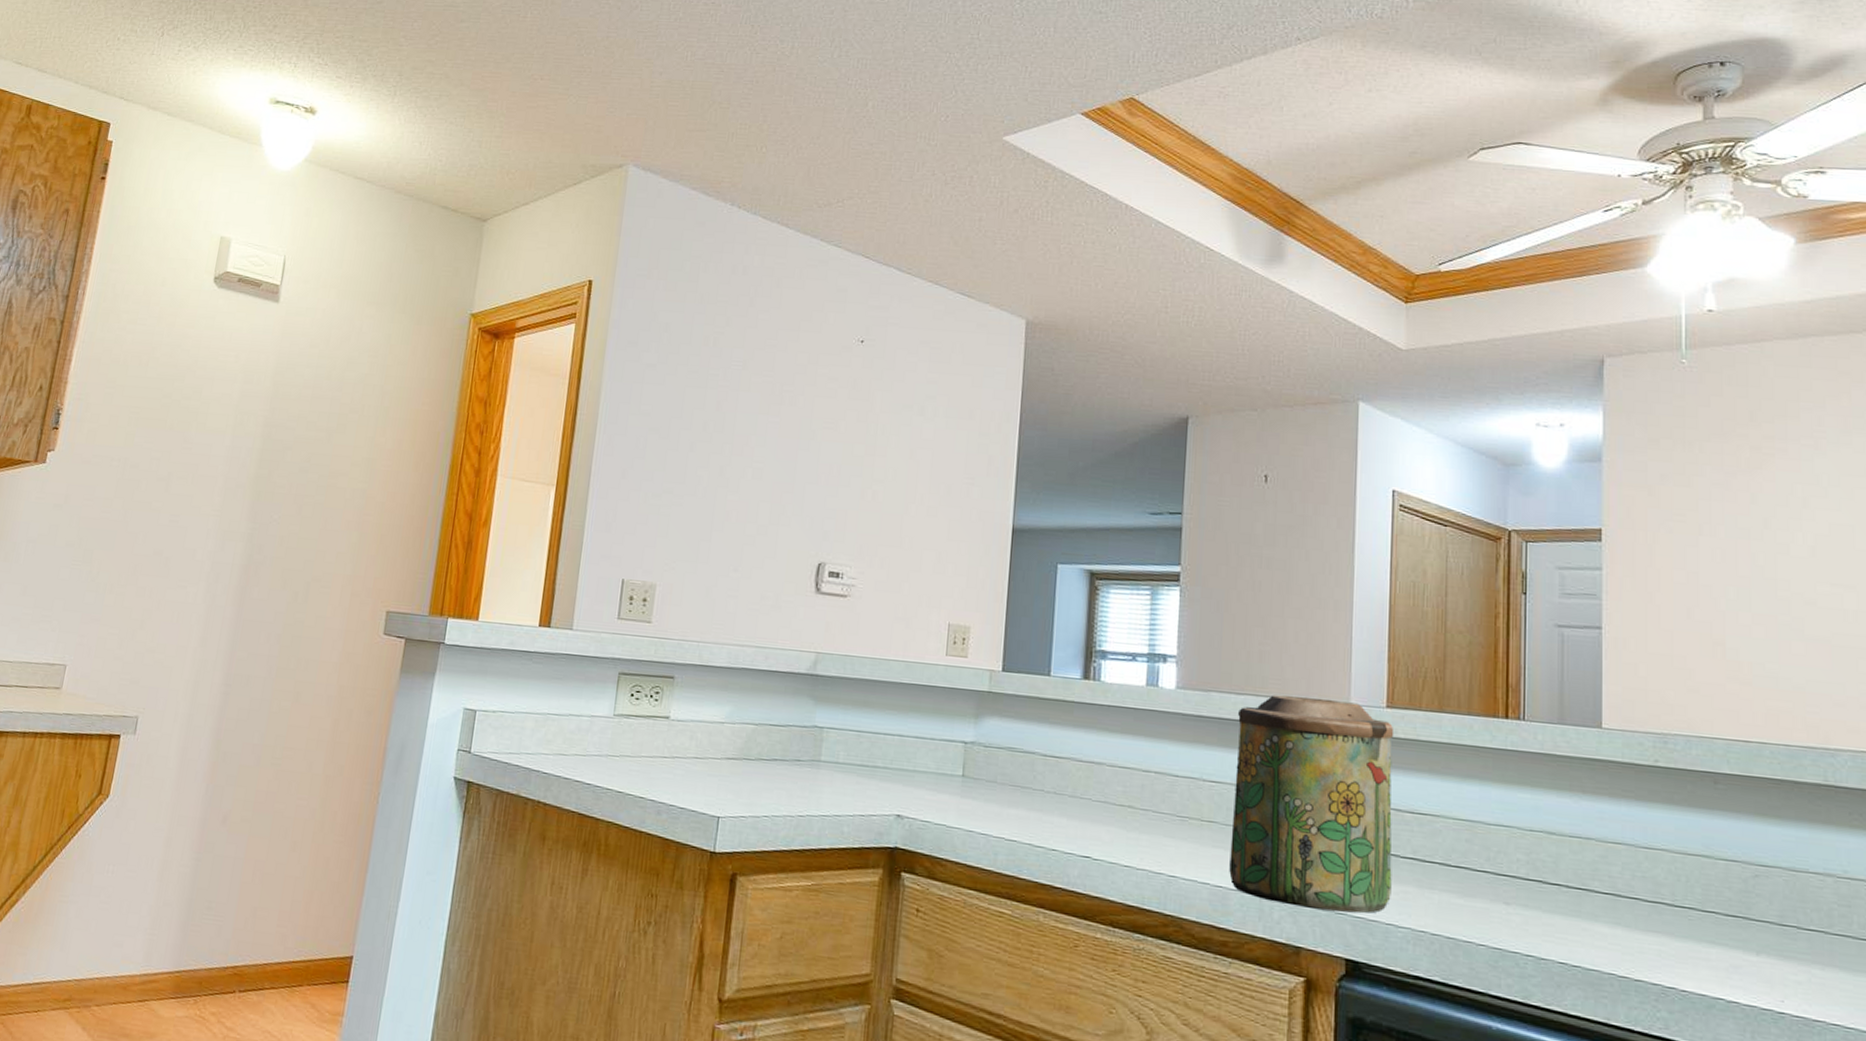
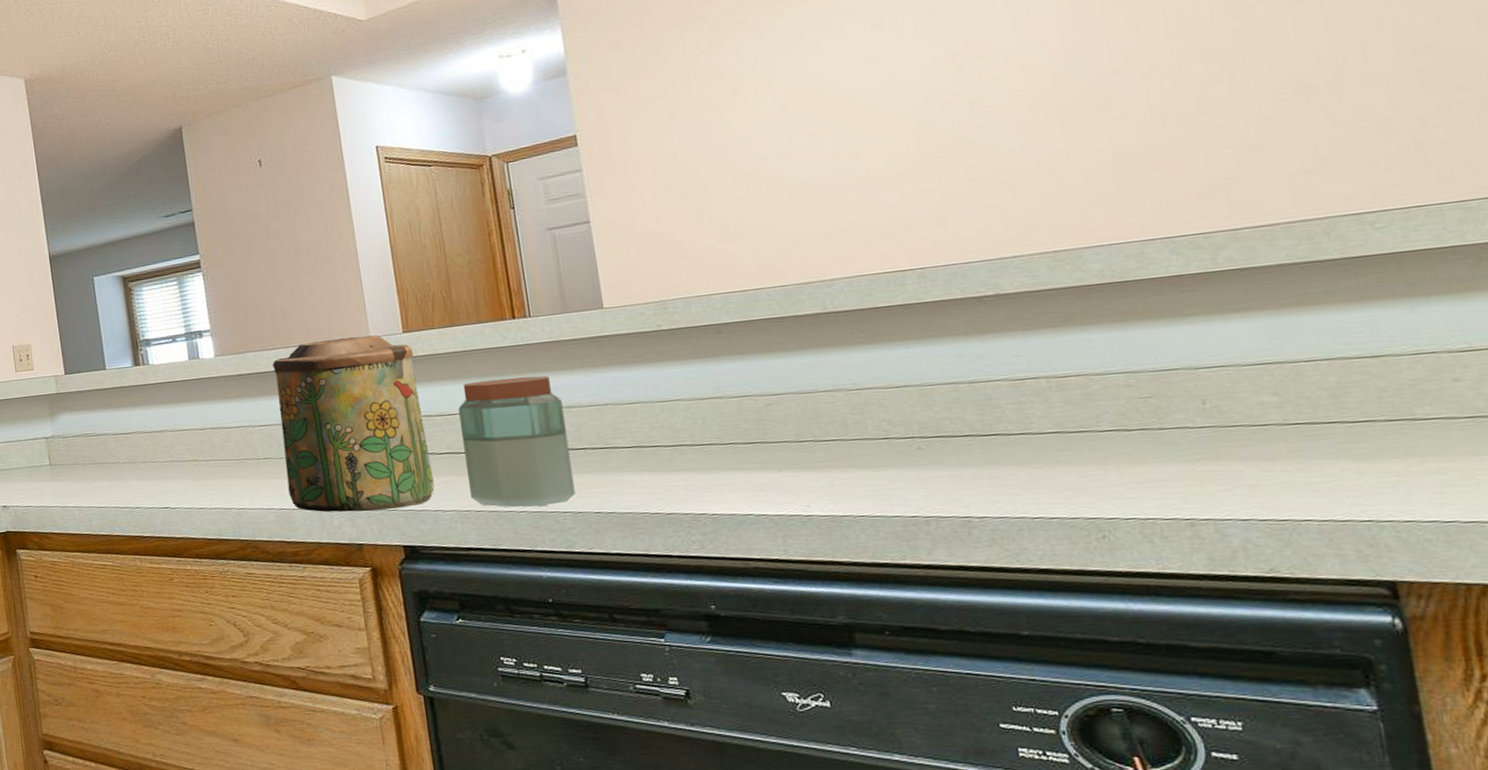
peanut butter: none [1429,781,1543,944] -> present [458,375,576,508]

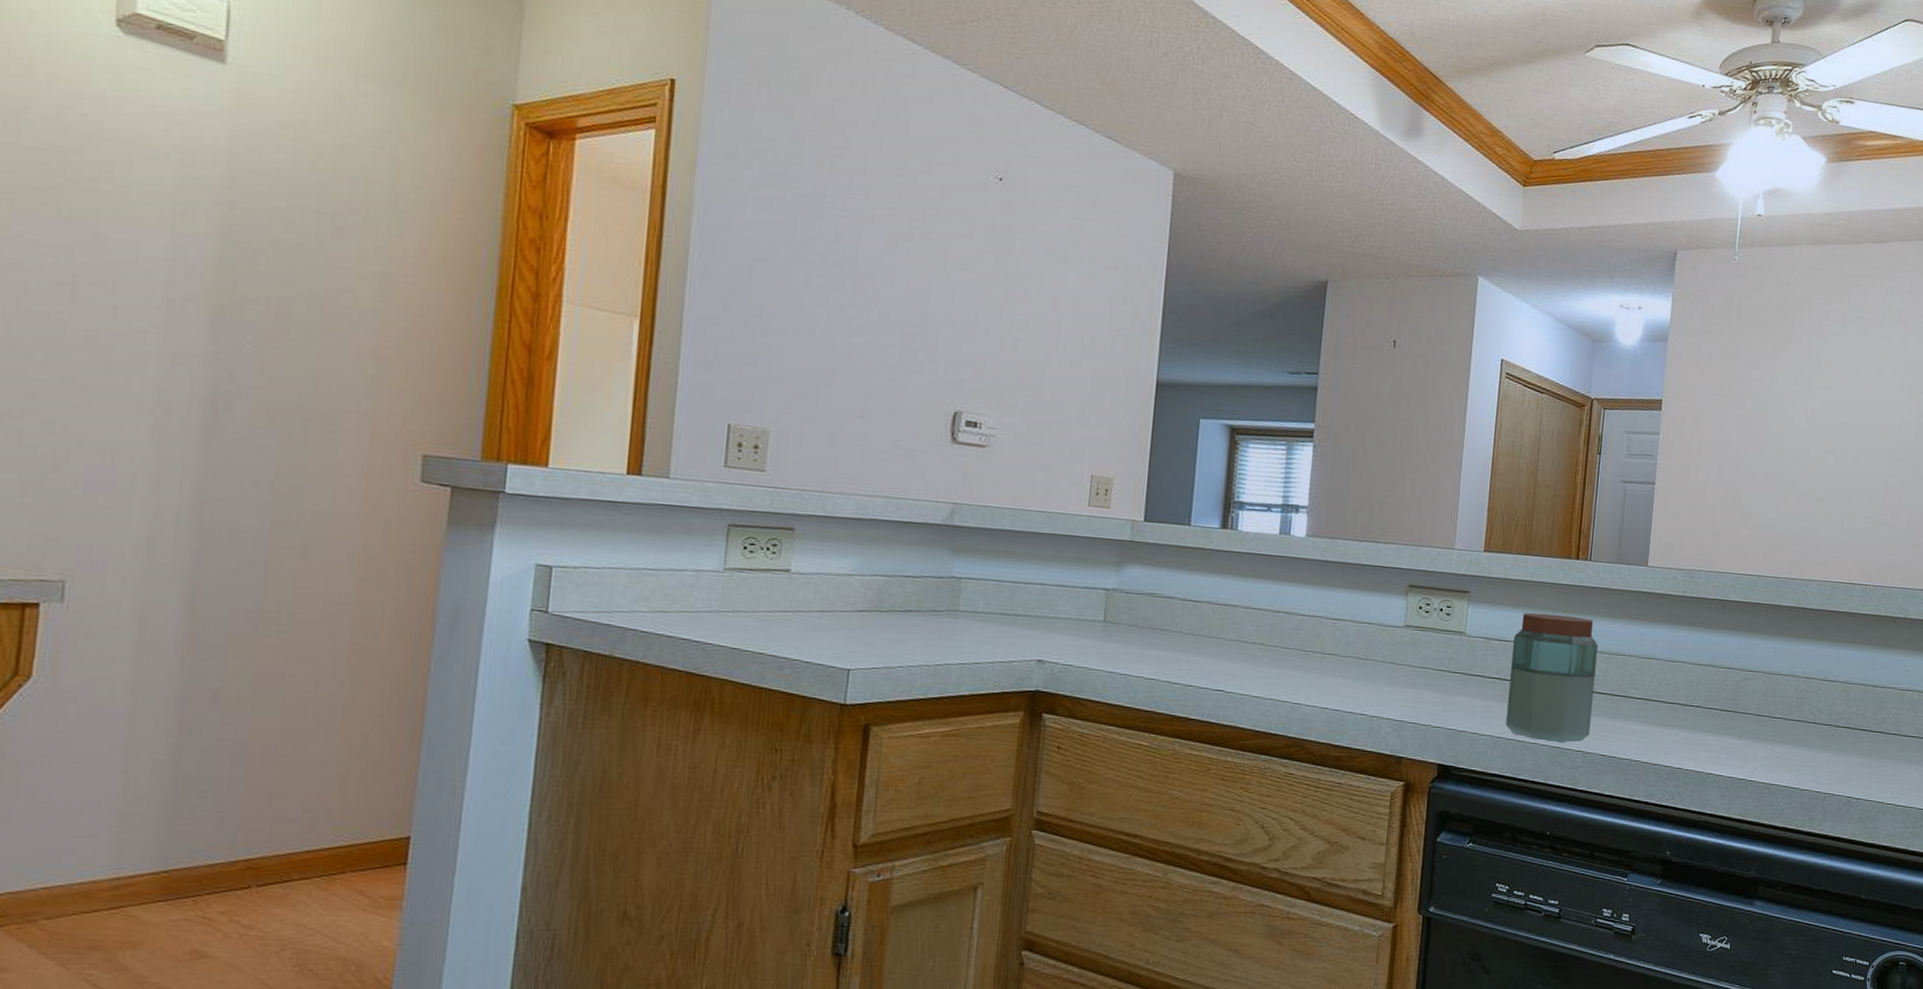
canister: present [272,335,435,513] -> none [1345,541,1489,727]

